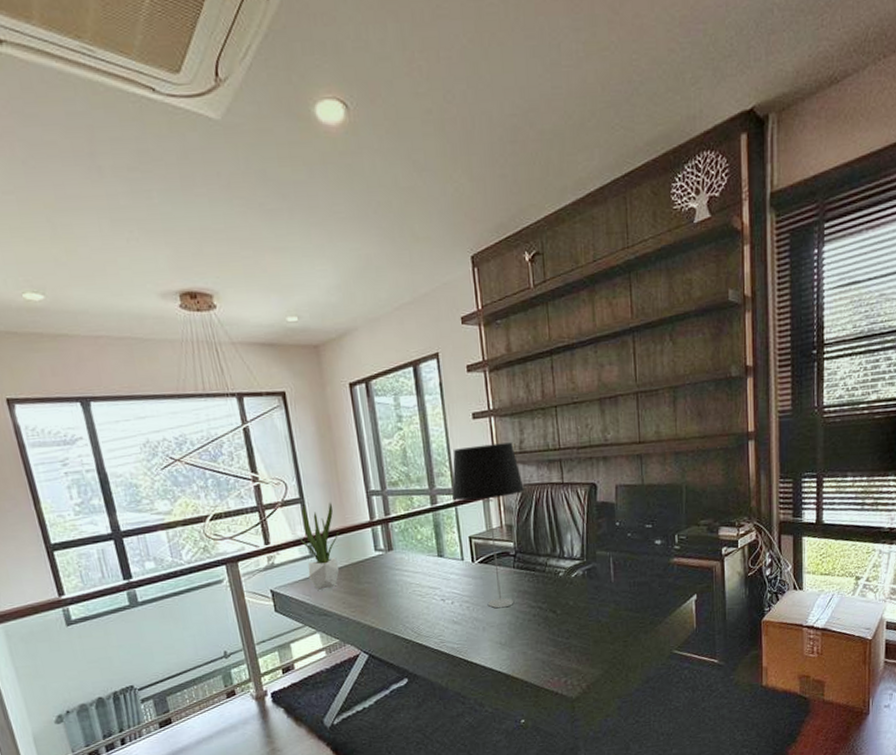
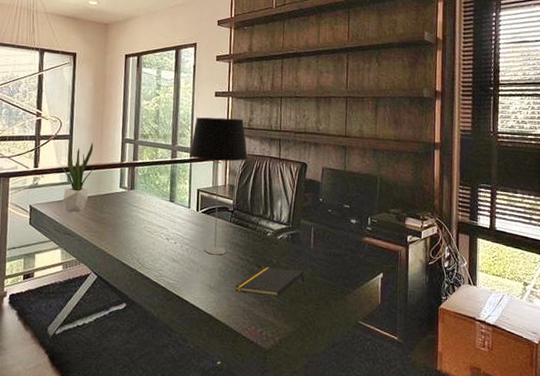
notepad: none [529,607,608,644] -> present [234,267,305,297]

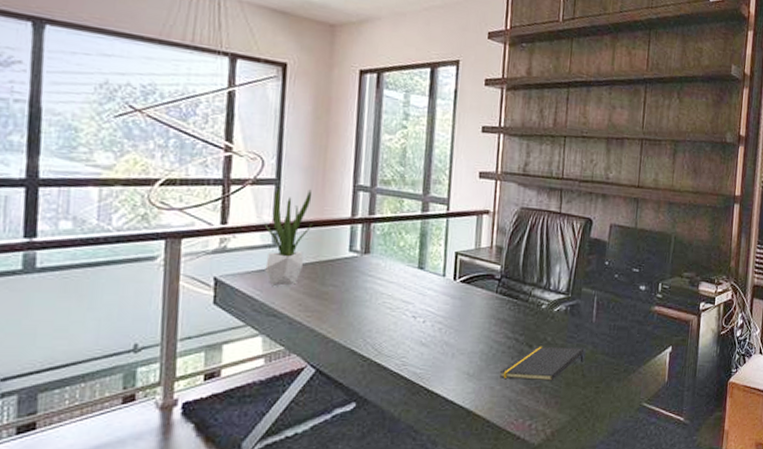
table lamp: present [189,117,248,255] -> none [446,158,521,335]

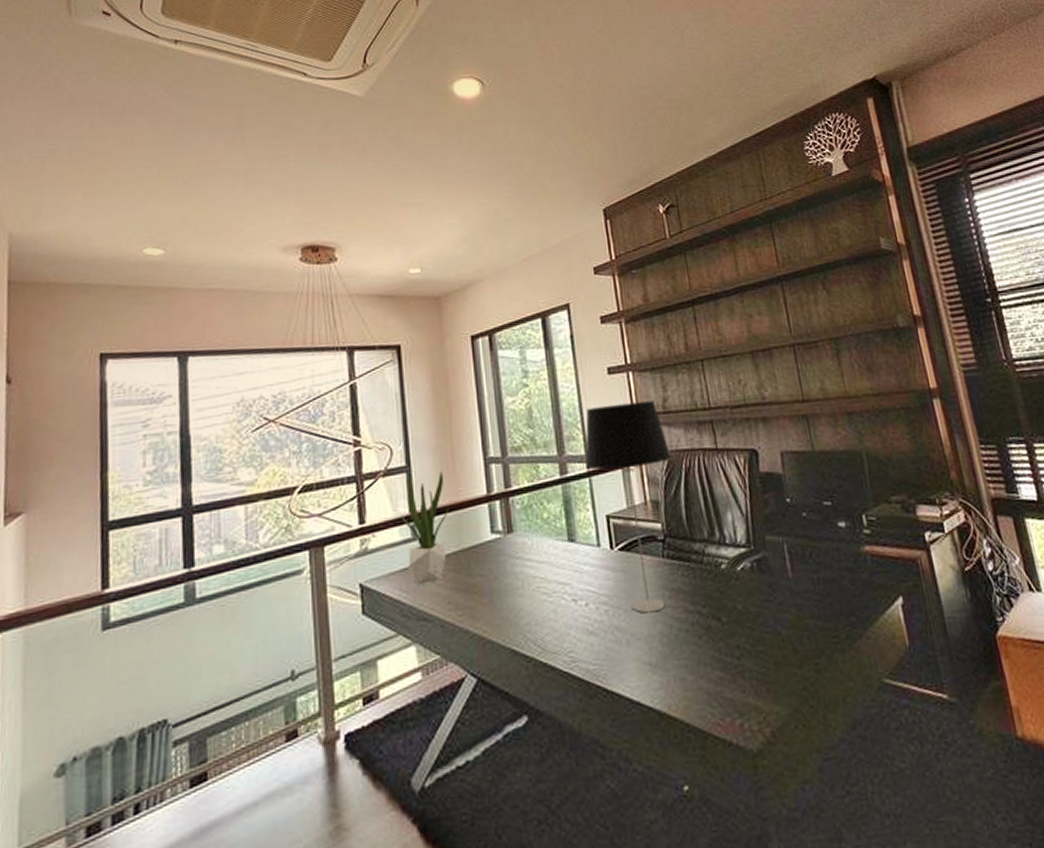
table lamp: none [446,158,521,335] -> present [585,401,671,613]
notepad: present [499,347,585,381] -> none [687,613,790,666]

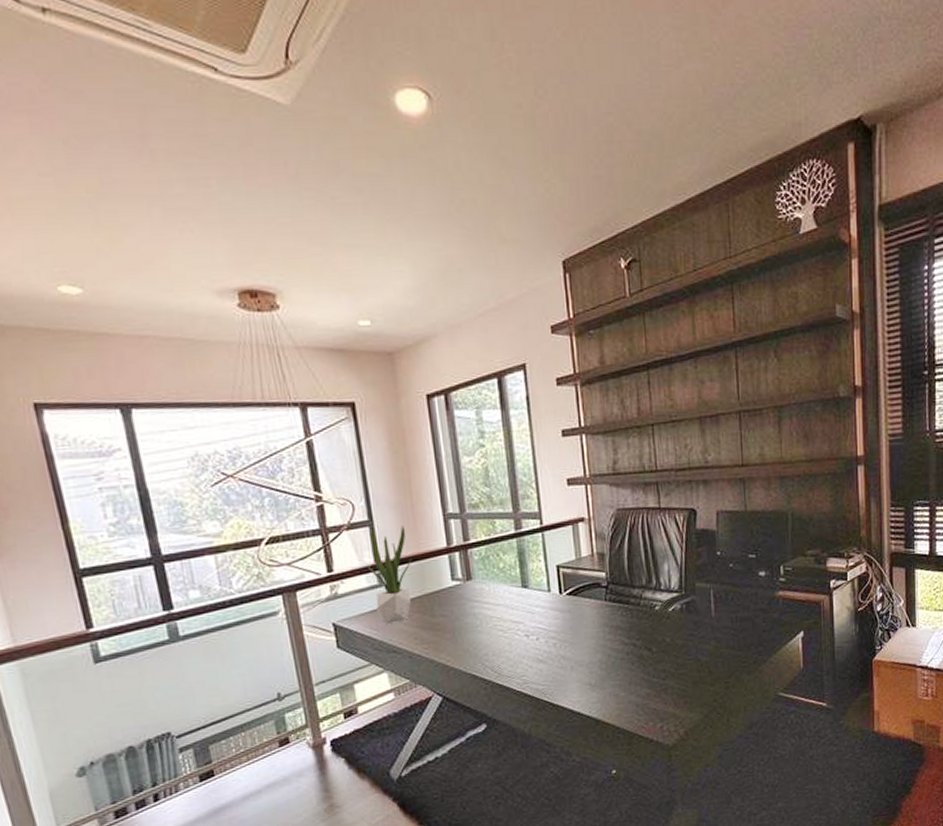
table lamp: present [585,401,671,613] -> none [538,463,617,646]

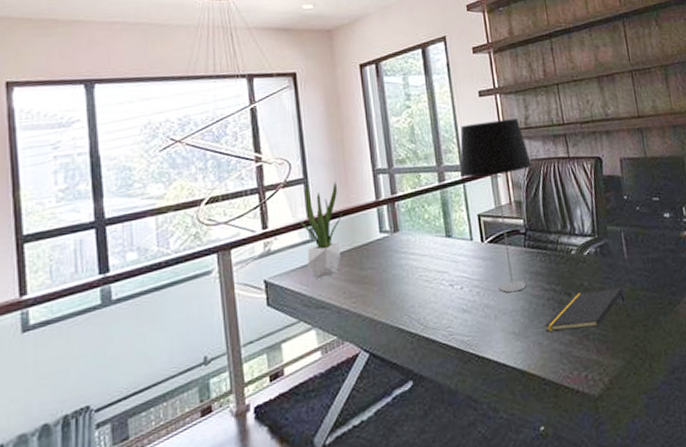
table lamp: none [538,463,617,646] -> present [460,118,531,293]
notepad: none [621,644,708,685] -> present [544,287,625,332]

